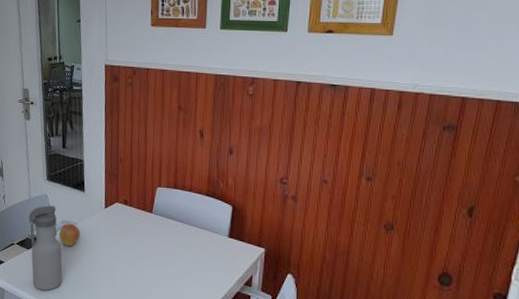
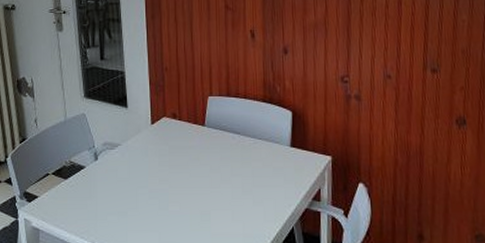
water bottle: present [28,205,63,291] -> none [65,126,106,226]
apple: present [59,224,81,247] -> none [100,146,125,172]

